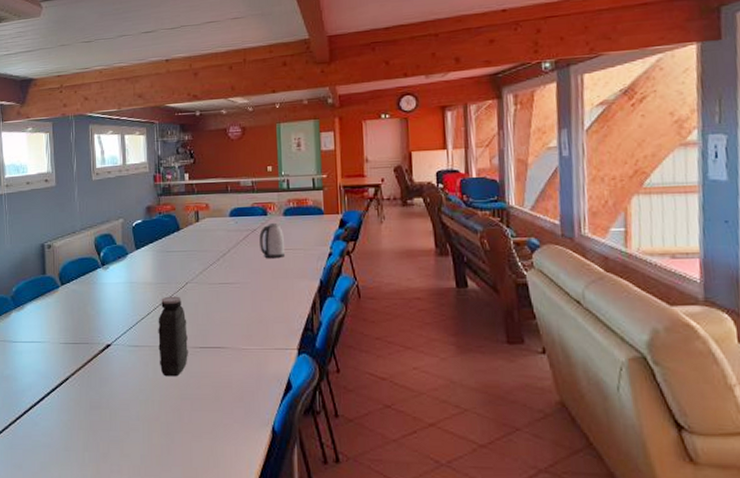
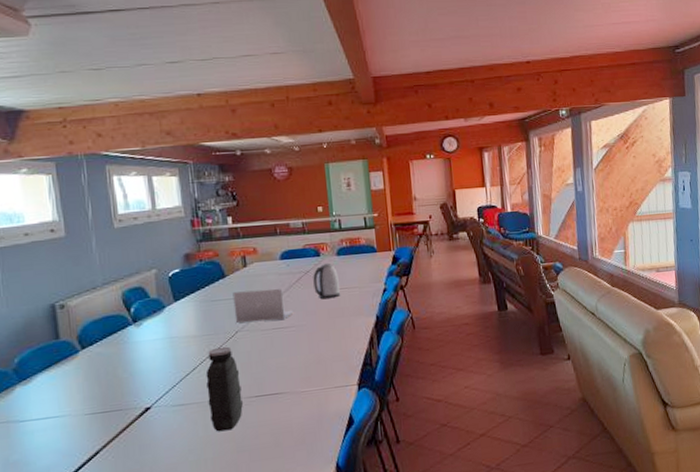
laptop: none [185,244,239,276] -> present [232,288,294,323]

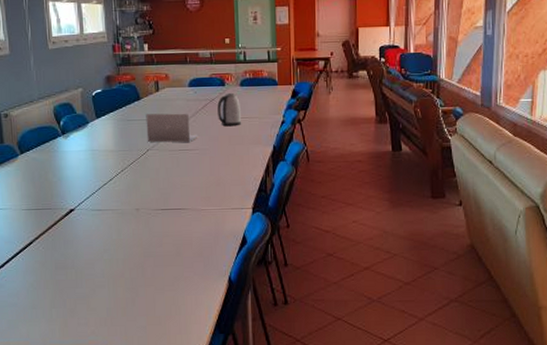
water jug: present [205,346,243,432] -> none [120,162,150,237]

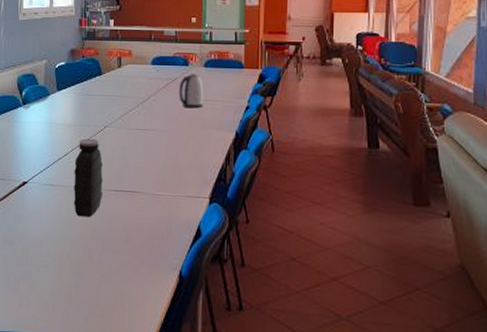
water jug: none [120,162,150,237] -> present [73,138,103,218]
laptop: present [146,113,198,143] -> none [105,90,158,123]

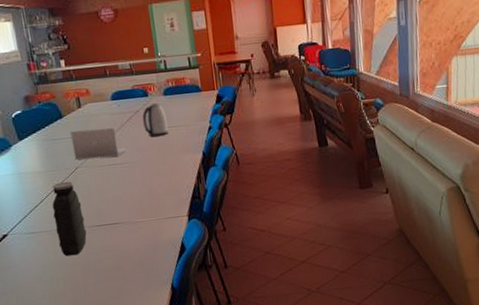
laptop: none [105,90,158,123] -> present [70,128,127,160]

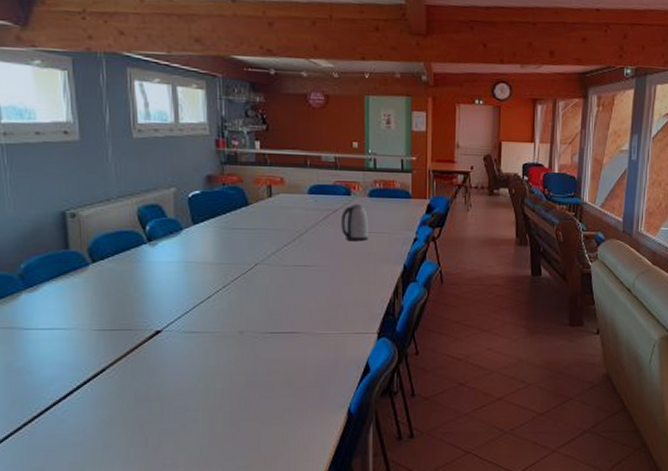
water jug: present [52,181,87,257] -> none [221,278,257,364]
laptop: present [70,128,127,160] -> none [255,222,318,258]

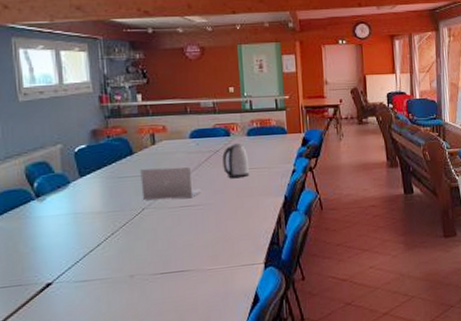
laptop: none [255,222,318,258] -> present [140,167,202,200]

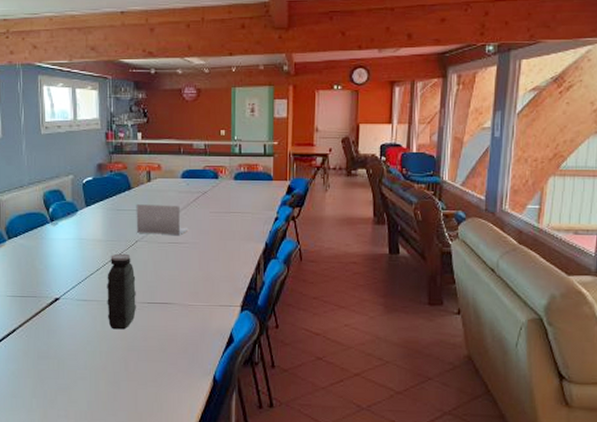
water jug: none [110,223,148,309] -> present [107,253,136,330]
kettle: present [222,144,250,179] -> none [210,187,234,221]

